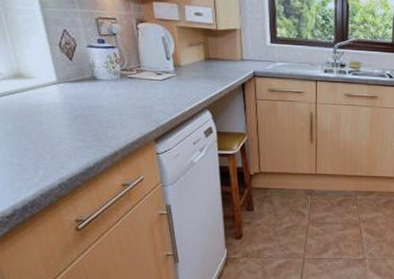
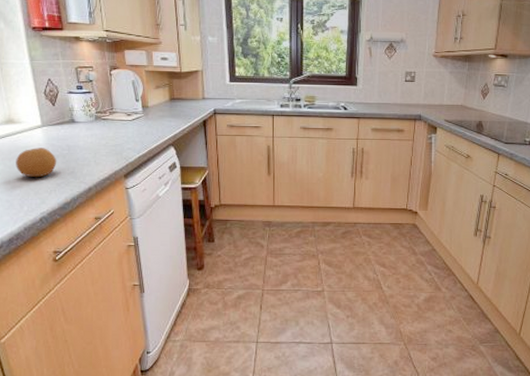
fruit: none [27,106,77,140] -> present [16,148,57,178]

